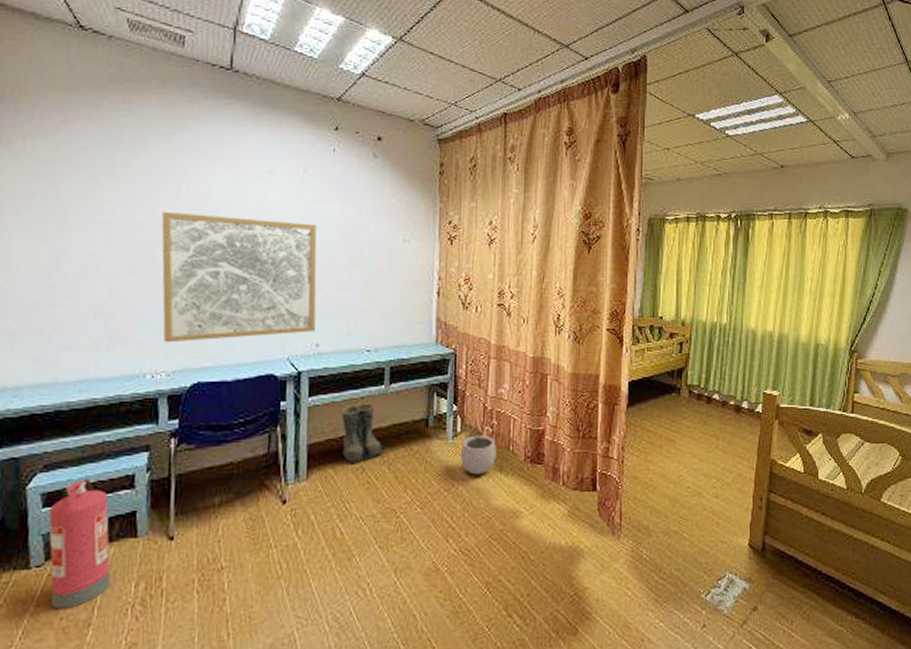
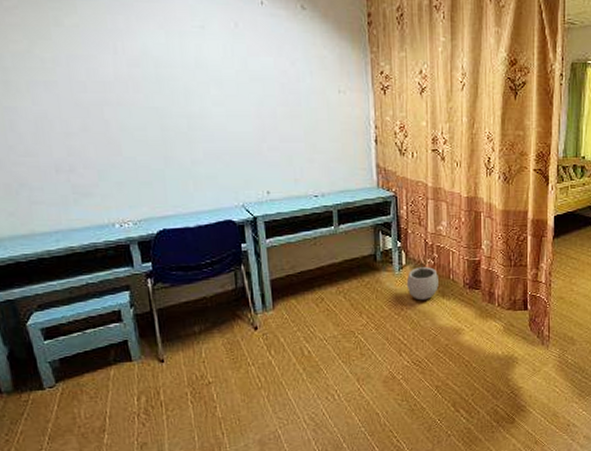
fire extinguisher: present [48,479,111,610] -> none [51,315,115,420]
wall art: present [161,211,317,343] -> none [102,69,265,195]
boots: present [340,403,385,464] -> none [296,242,340,295]

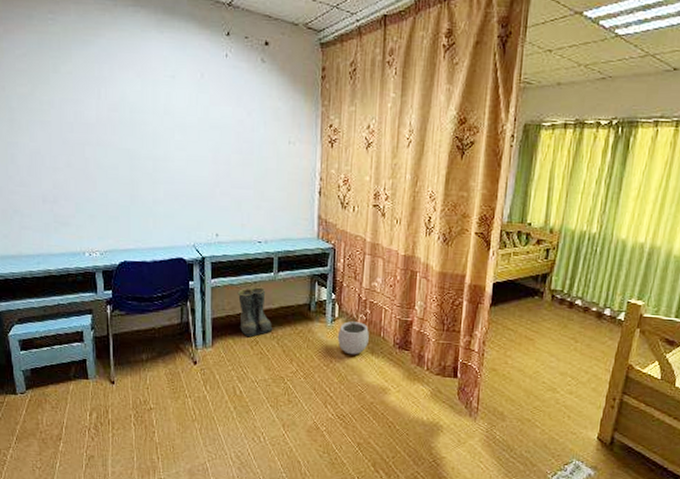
boots: none [296,242,340,295] -> present [237,287,274,338]

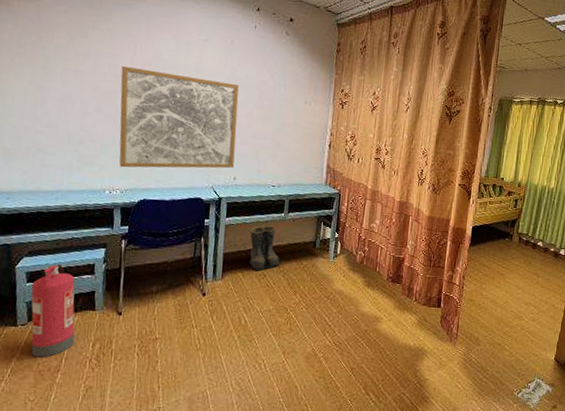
fire extinguisher: none [26,332,72,426] -> present [31,264,75,358]
wall art: none [87,112,215,228] -> present [119,65,239,169]
plant pot: present [337,316,369,355] -> none [338,253,367,288]

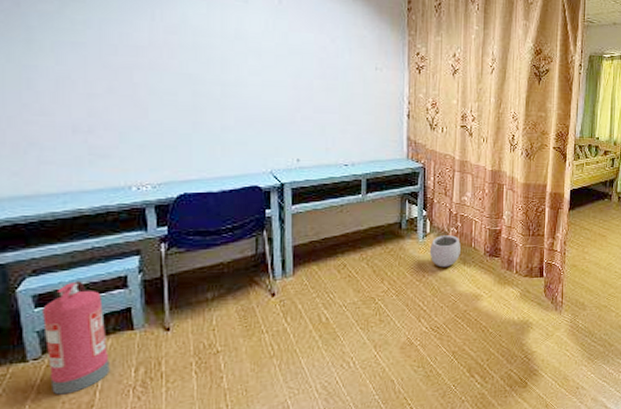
wall art: present [119,65,239,169] -> none [137,34,296,158]
boots: present [249,225,282,271] -> none [321,210,364,262]
plant pot: none [338,253,367,288] -> present [429,230,461,268]

